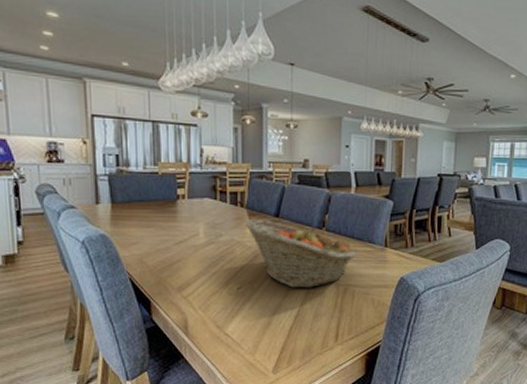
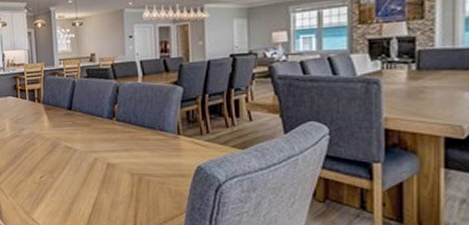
fruit basket: present [245,218,357,288] -> none [43,112,149,177]

